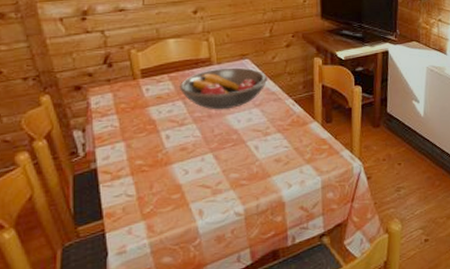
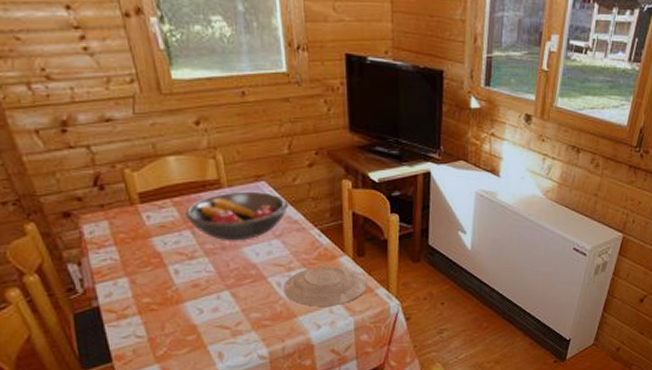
plate: none [261,130,333,167] -> present [284,265,367,307]

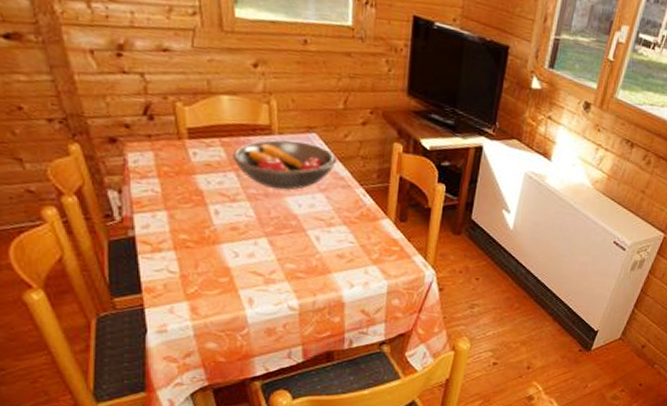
plate: present [284,265,367,307] -> none [322,225,405,267]

